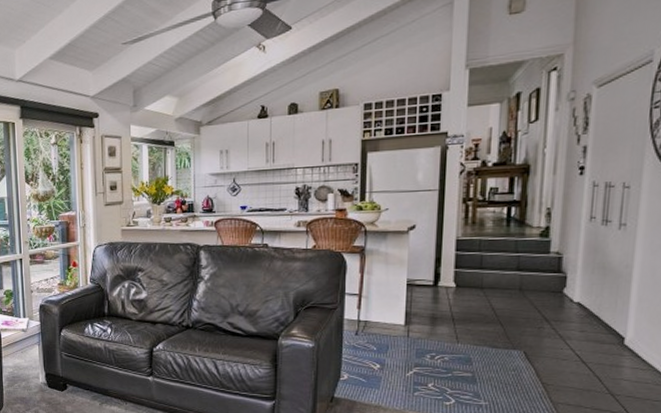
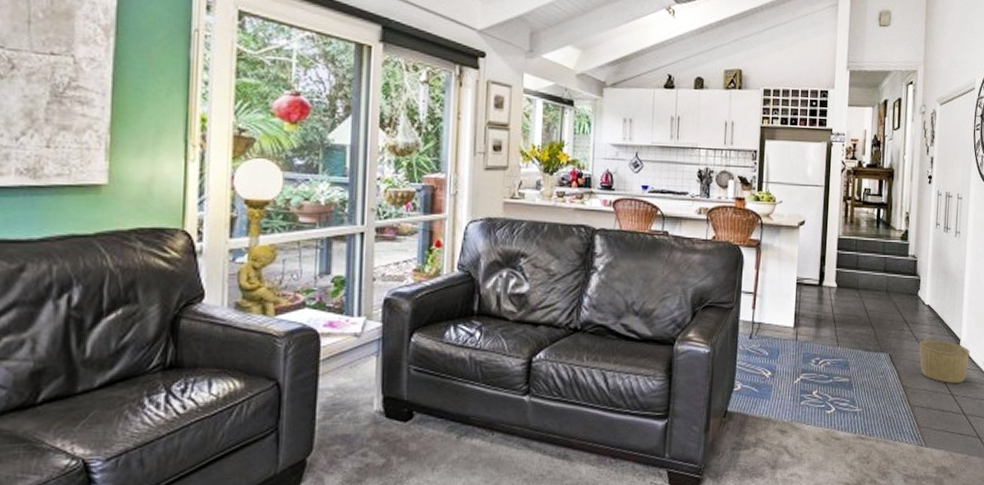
basket: none [564,333,639,382] -> present [919,336,970,383]

